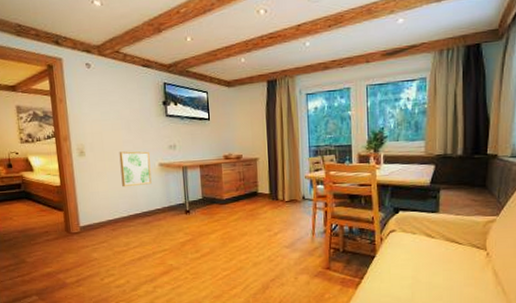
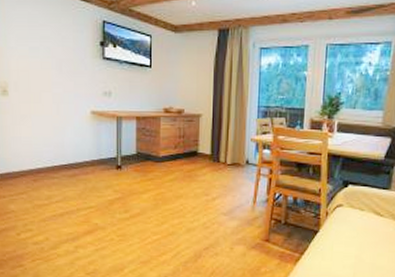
wall art: present [119,151,152,187] -> none [47,94,82,134]

